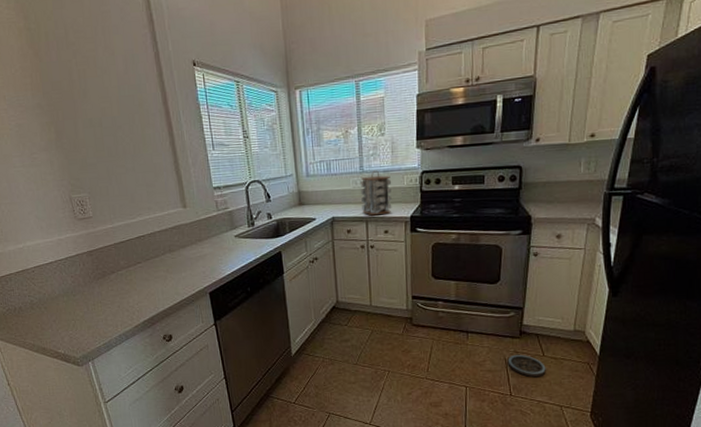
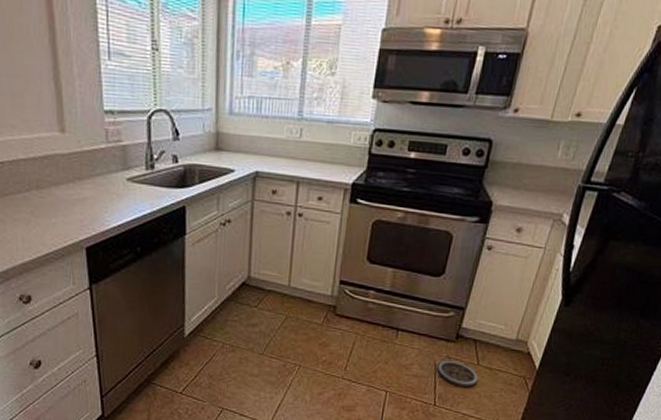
spice rack: present [360,170,392,216] -> none [294,119,335,177]

